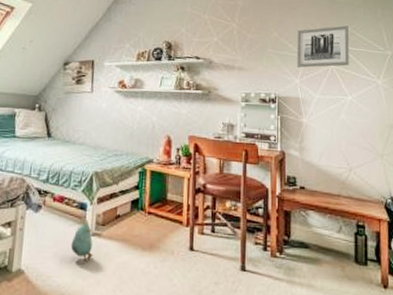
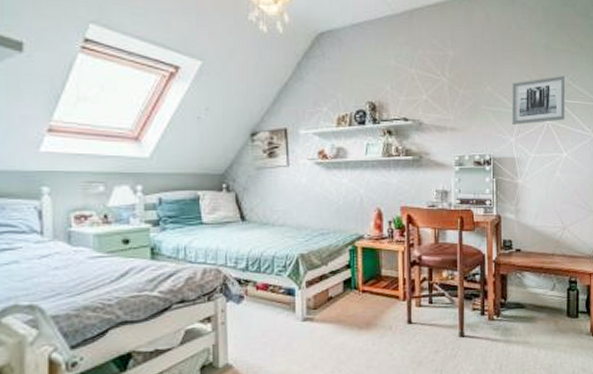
plush toy: present [70,215,94,263] -> none [281,301,308,349]

